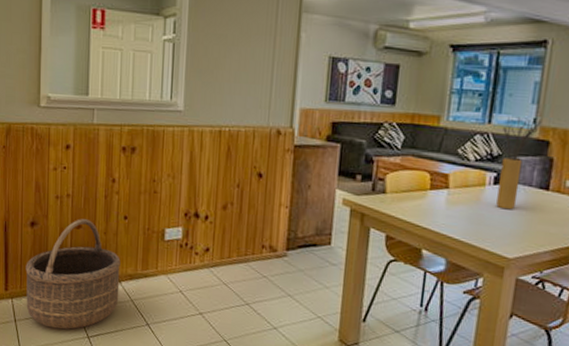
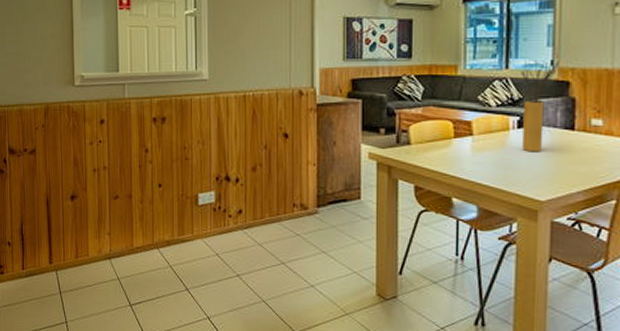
basket: present [25,219,121,330] -> none [68,189,158,299]

